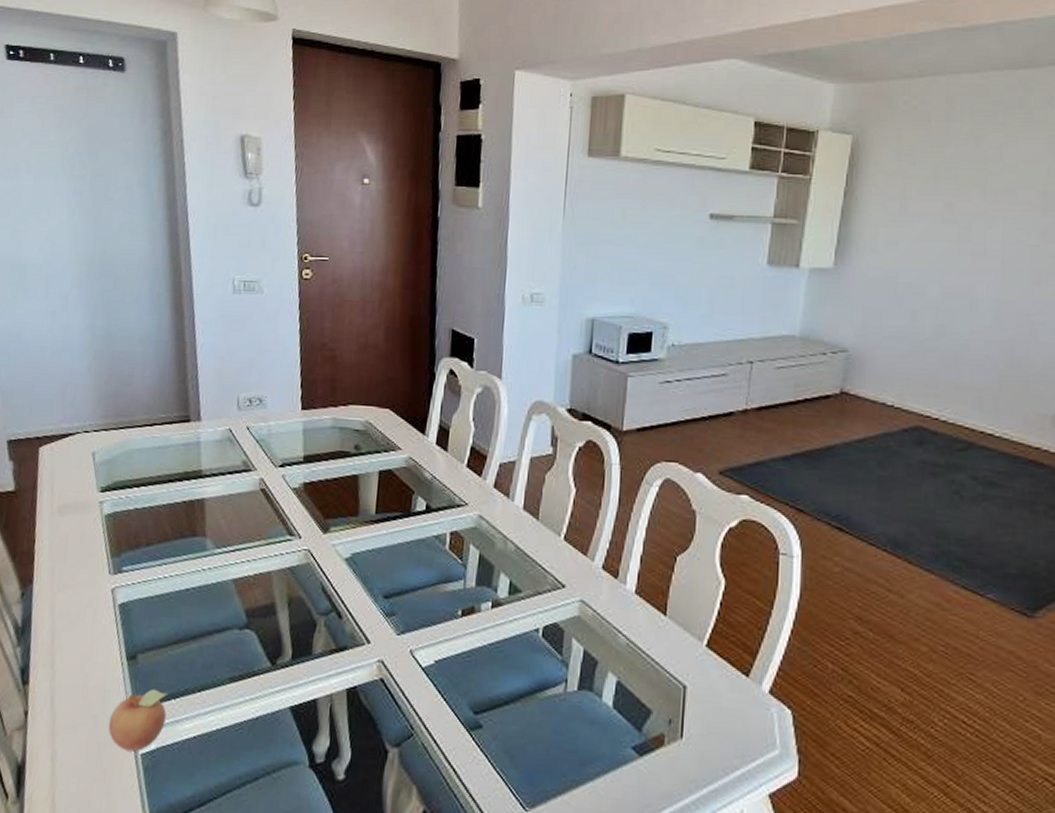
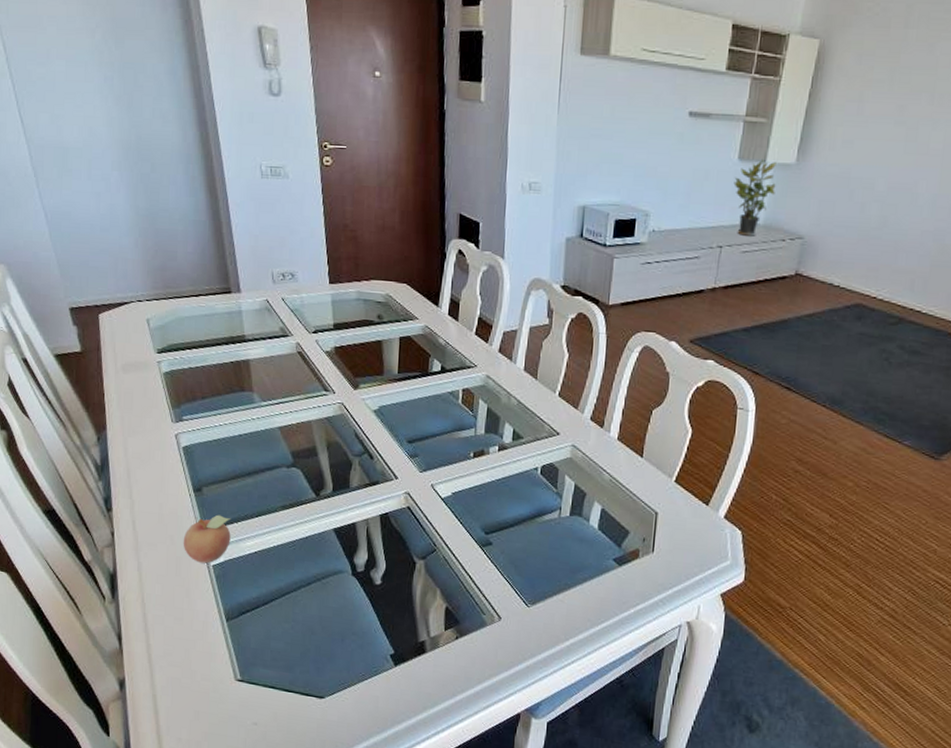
potted plant: none [763,263,812,350] -> present [733,158,776,236]

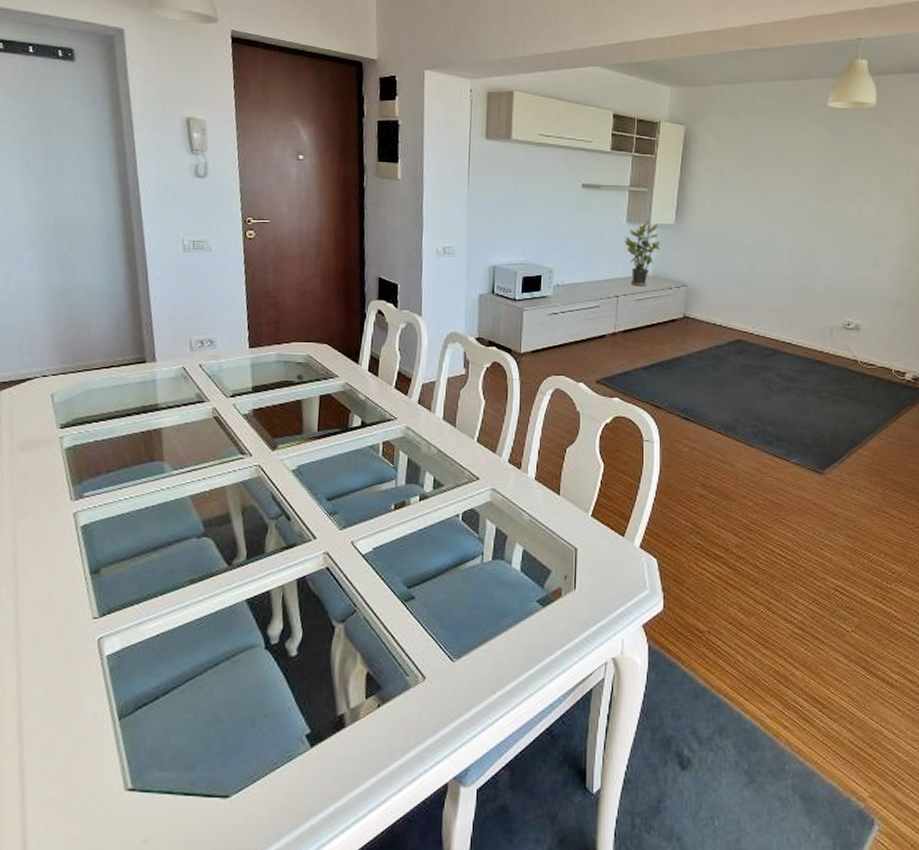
fruit: present [183,514,232,564] -> none [73,597,132,654]

